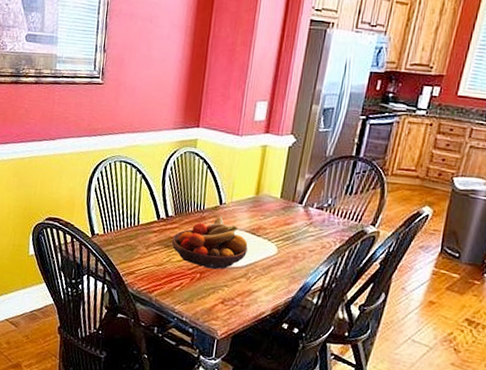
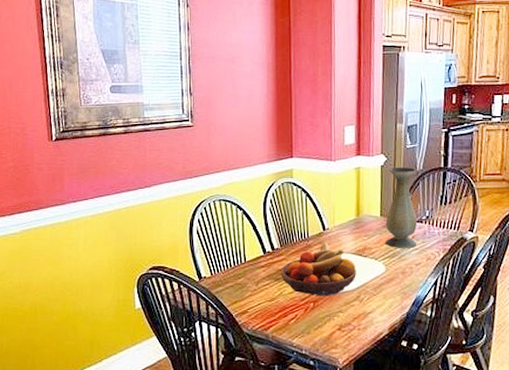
vase: none [280,149,326,234] -> present [384,166,418,248]

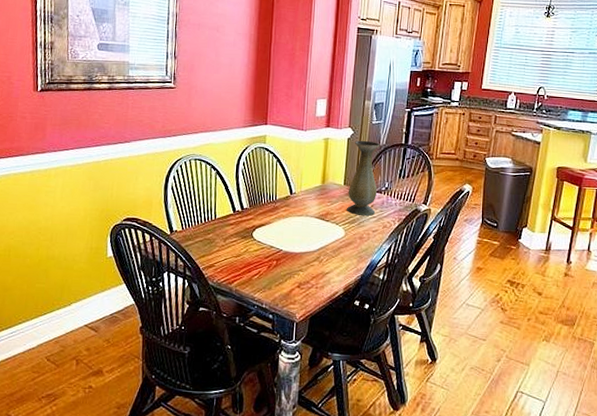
fruit bowl: present [280,243,356,296] -> none [248,206,318,256]

